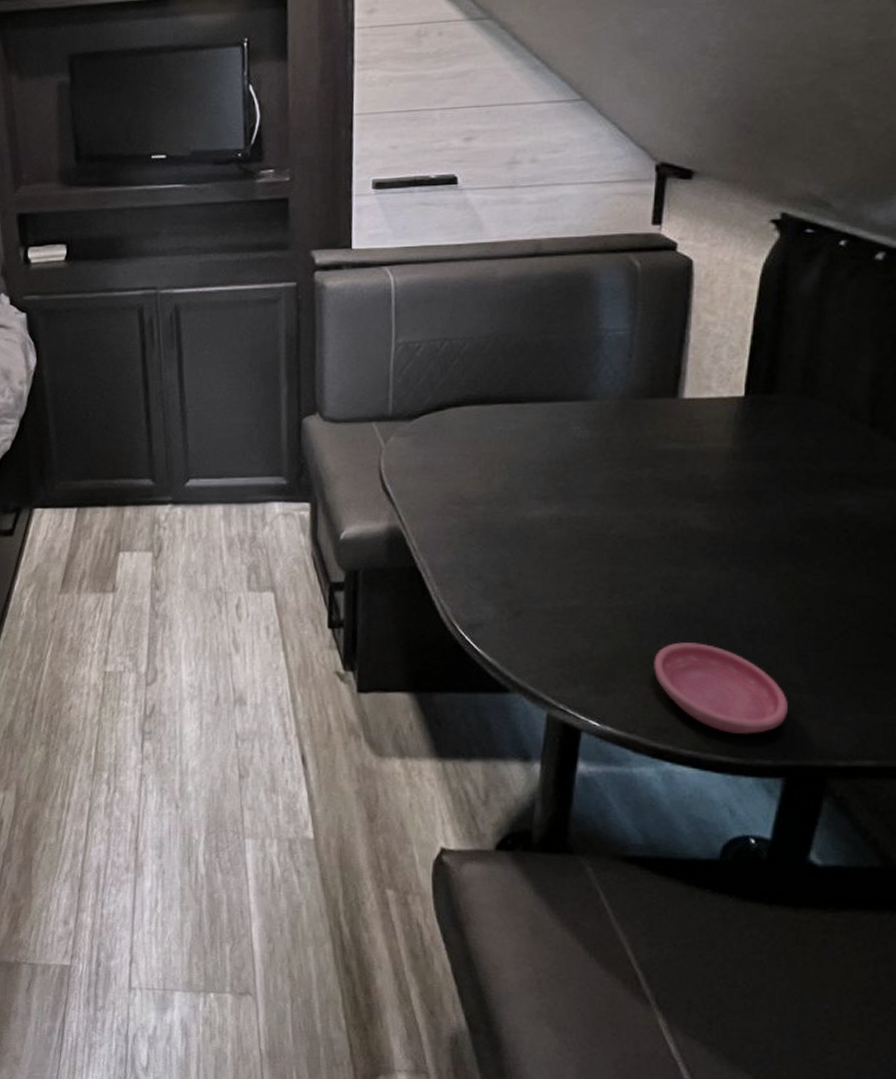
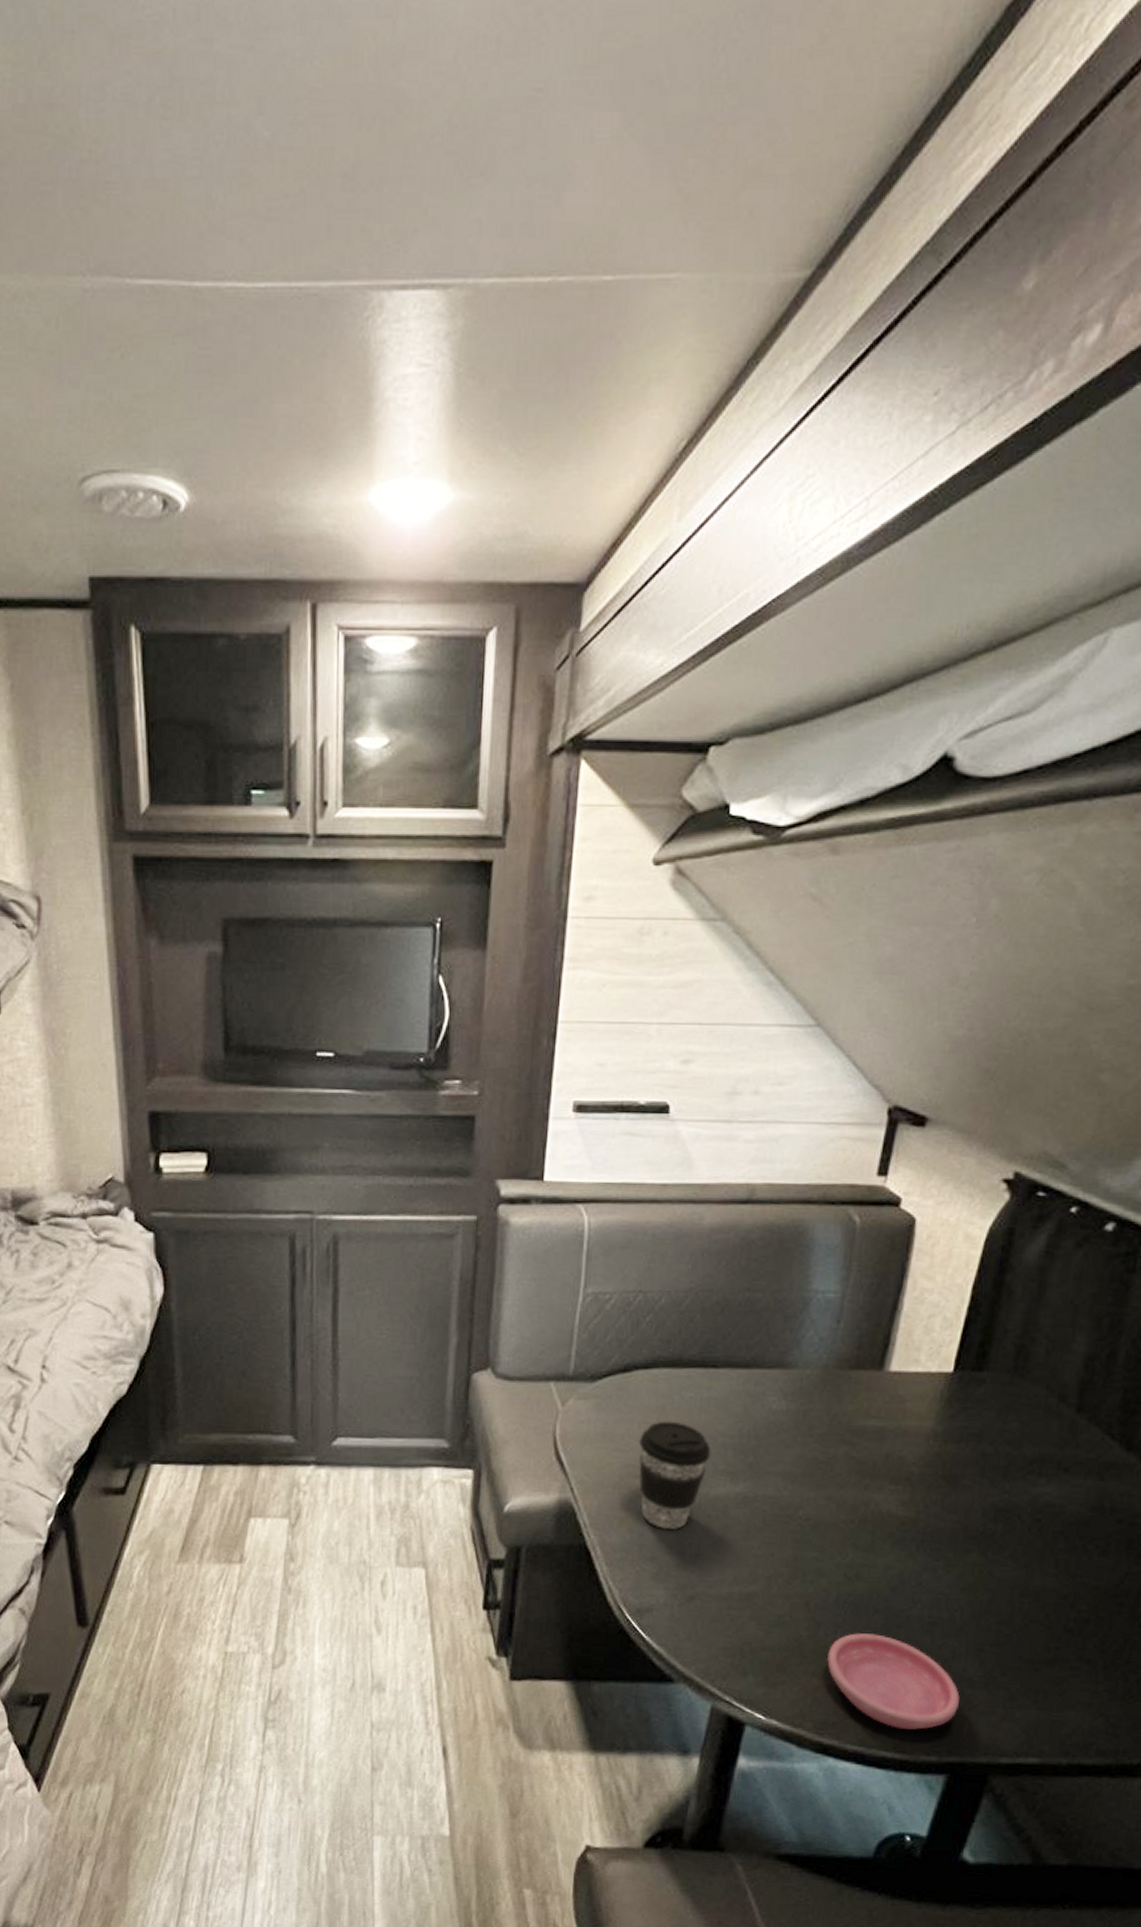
coffee cup: none [457,452,524,550] -> present [639,1421,711,1529]

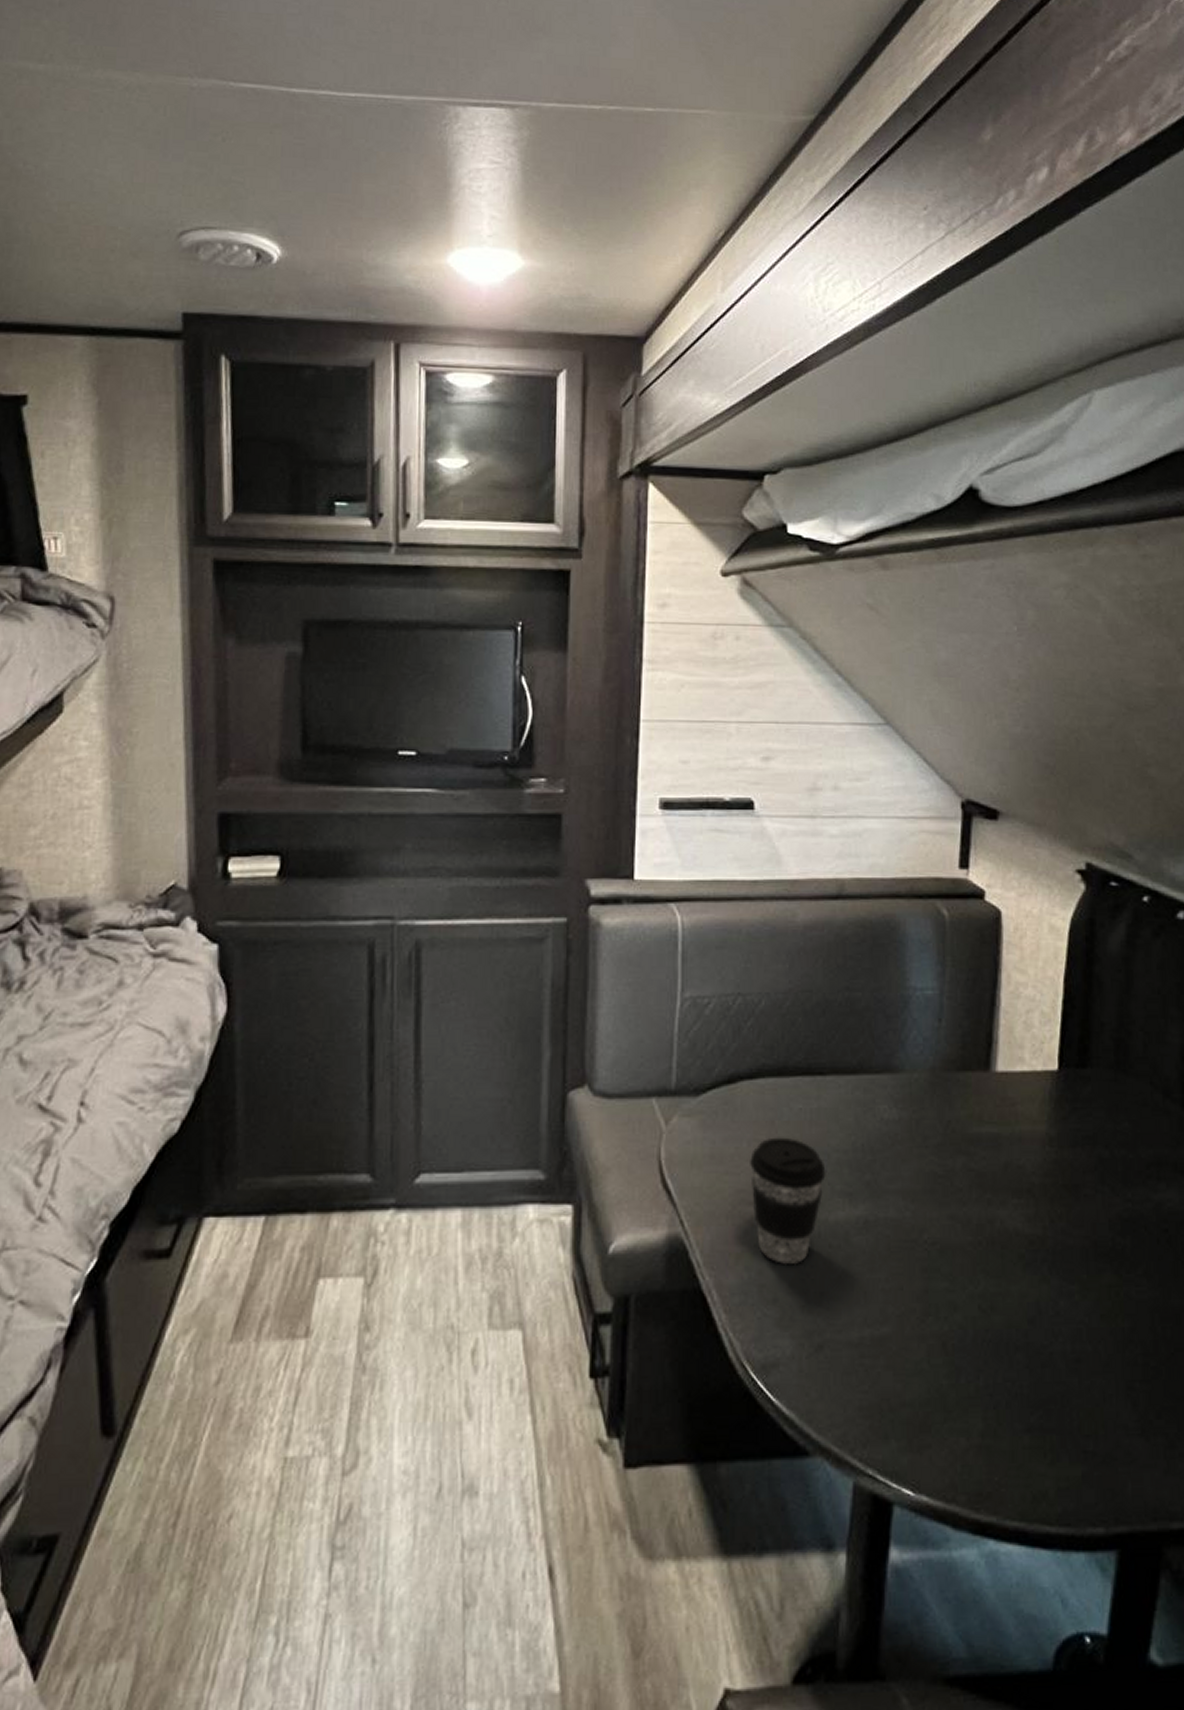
saucer: present [827,1633,960,1730] -> none [973,1377,1118,1495]

